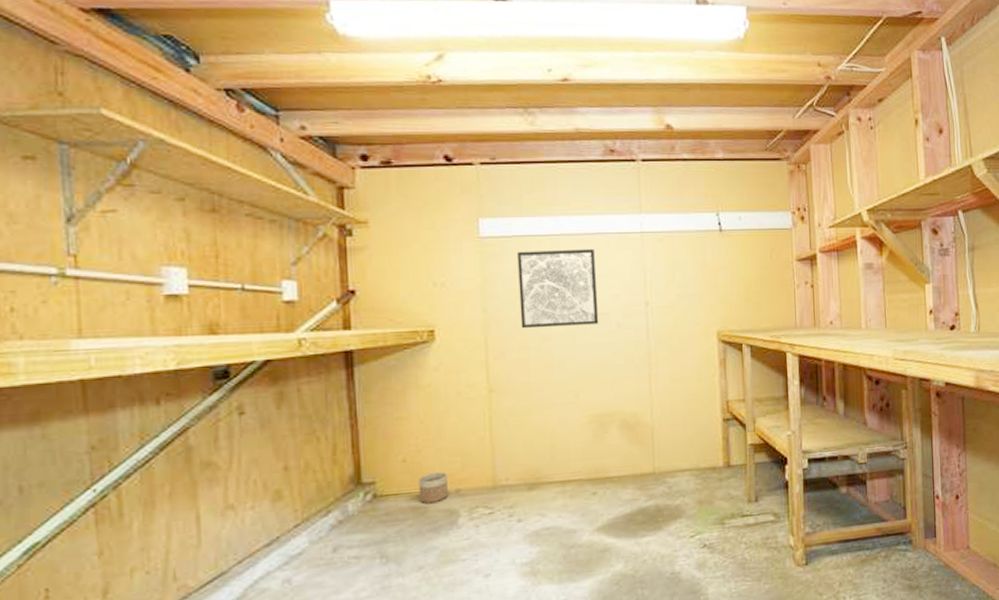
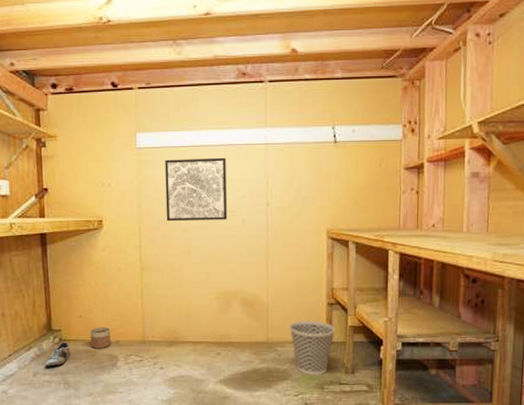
shoe: none [351,498,390,537] -> present [45,342,71,367]
wastebasket: none [679,440,734,509] -> present [289,320,336,375]

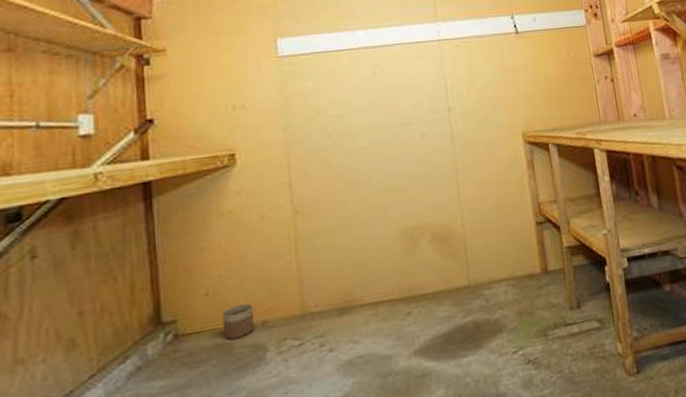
shoe: present [45,342,71,367] -> none [151,337,193,384]
wall art: present [165,157,227,222] -> none [316,59,403,145]
wastebasket: present [289,320,336,375] -> none [494,247,551,321]

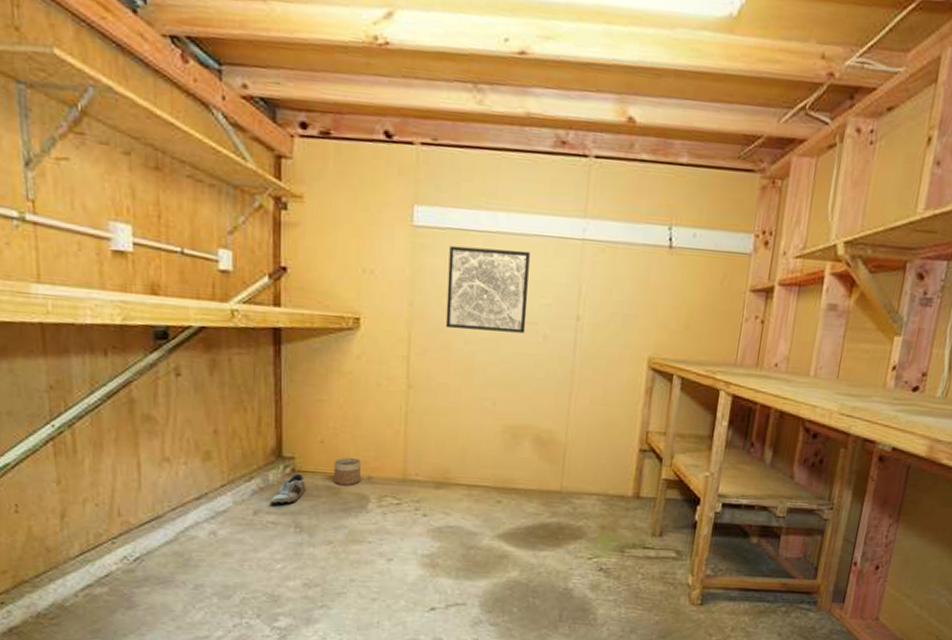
shoe: none [151,337,193,384] -> present [270,473,306,504]
wall art: none [316,59,403,145] -> present [445,245,530,333]

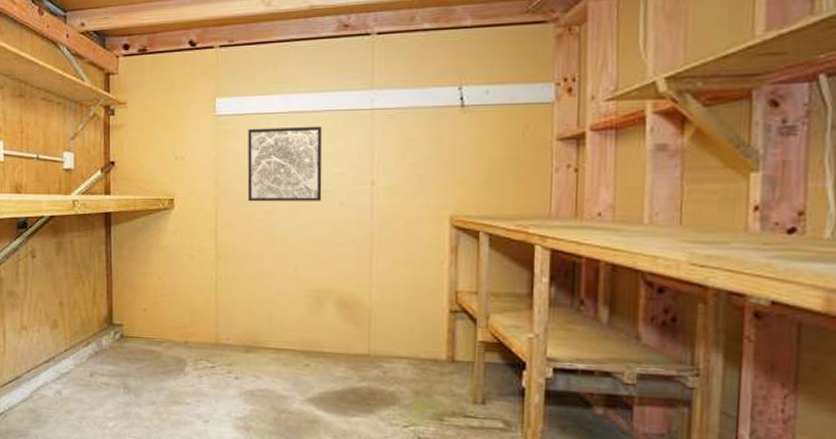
shoe: present [270,473,306,504] -> none [104,338,133,367]
planter: present [333,457,361,486] -> none [155,323,178,350]

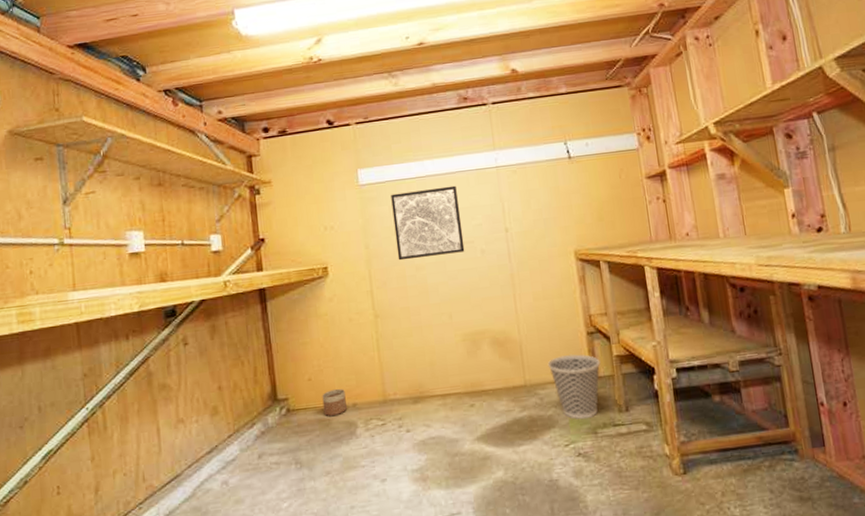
planter: none [155,323,178,350] -> present [322,388,347,417]
wastebasket: none [397,330,460,403] -> present [547,354,601,419]

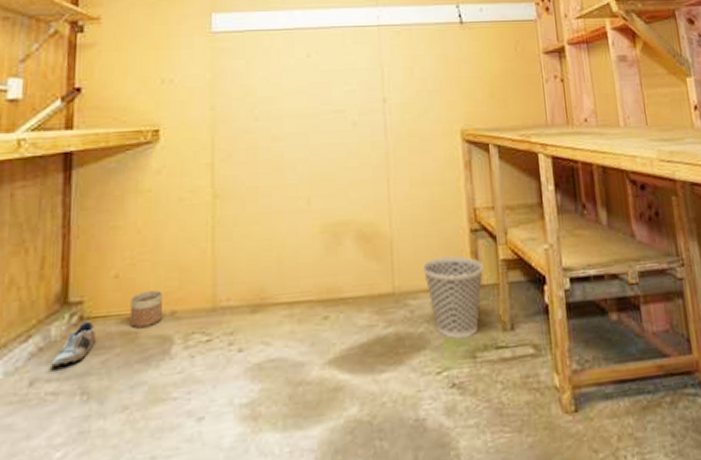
shoe: none [271,412,301,445] -> present [51,321,97,367]
wall art: present [391,185,465,261] -> none [249,42,333,128]

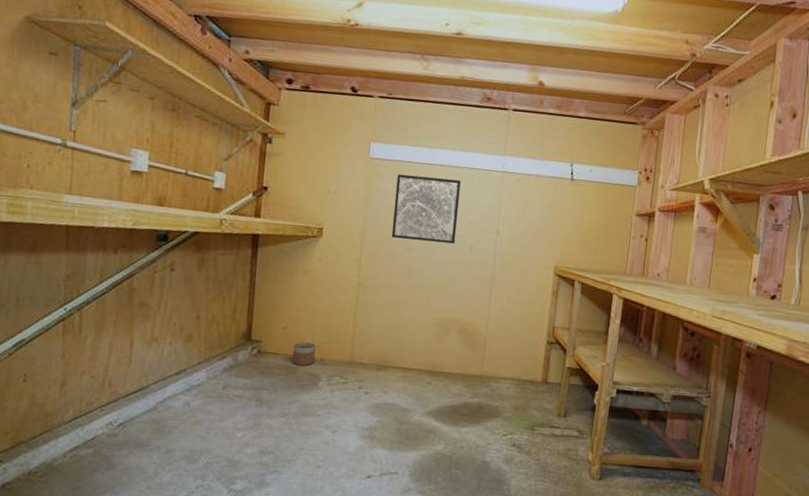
shoe: present [51,321,97,367] -> none [238,354,269,380]
wall art: none [249,42,333,128] -> present [391,173,461,244]
wastebasket: present [422,255,484,339] -> none [505,357,553,416]

